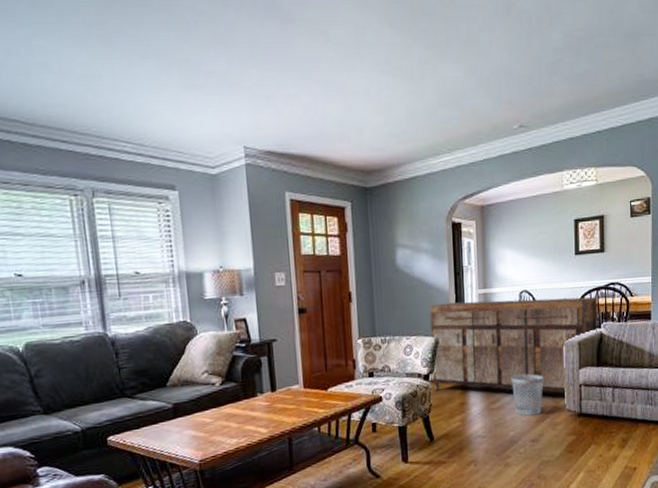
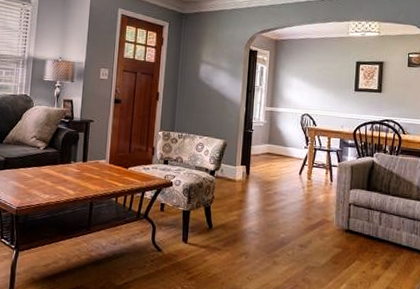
sideboard: present [429,297,598,393] -> none [218,113,372,208]
wastebasket: present [511,374,544,416] -> none [287,185,316,223]

